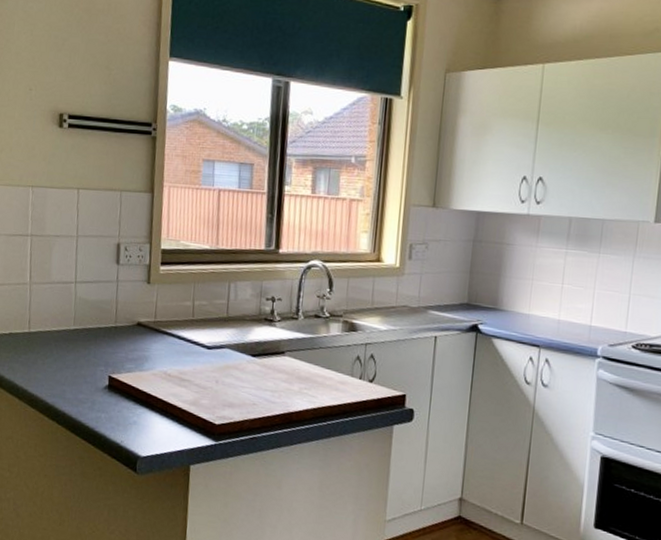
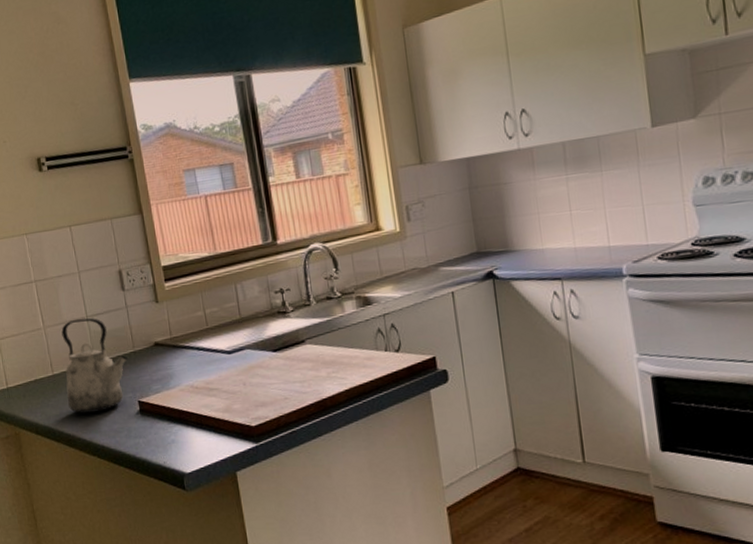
kettle: none [38,282,108,379] -> present [61,318,128,414]

